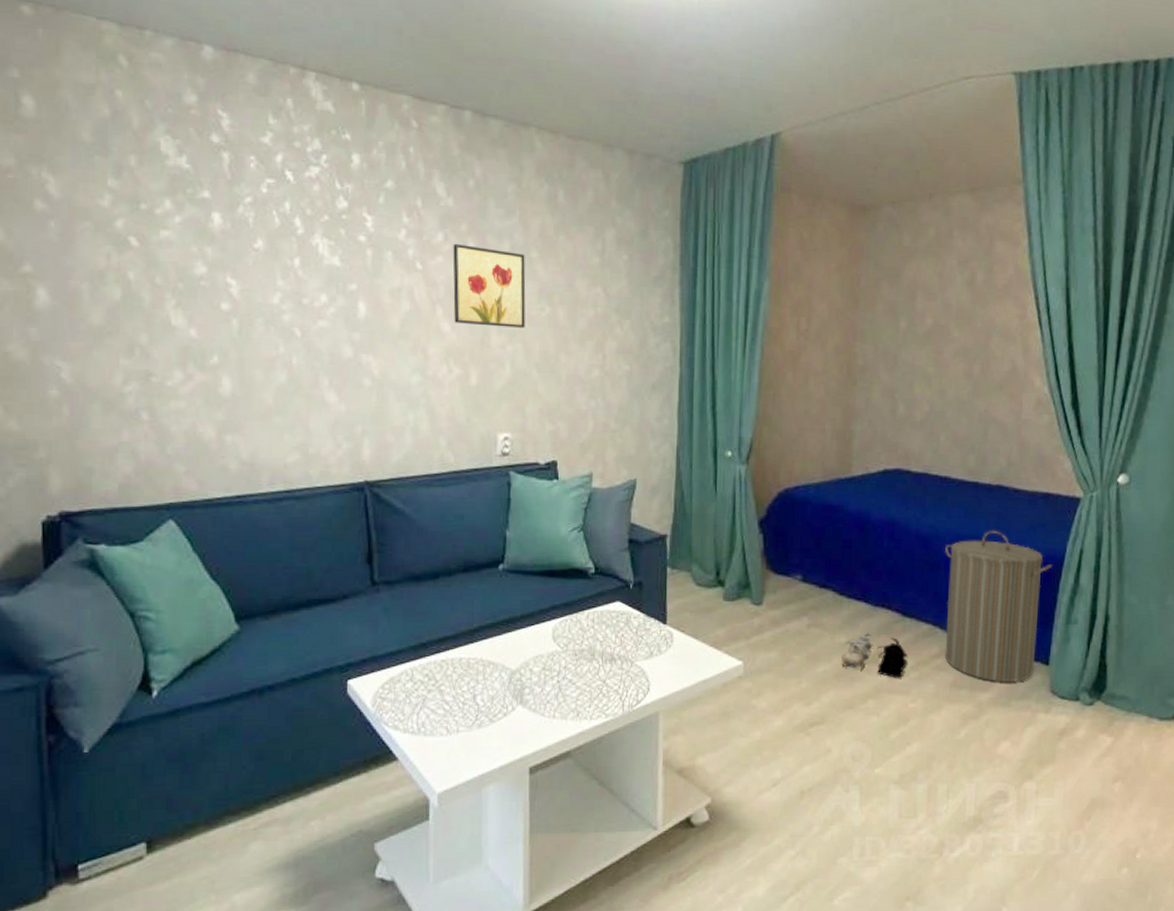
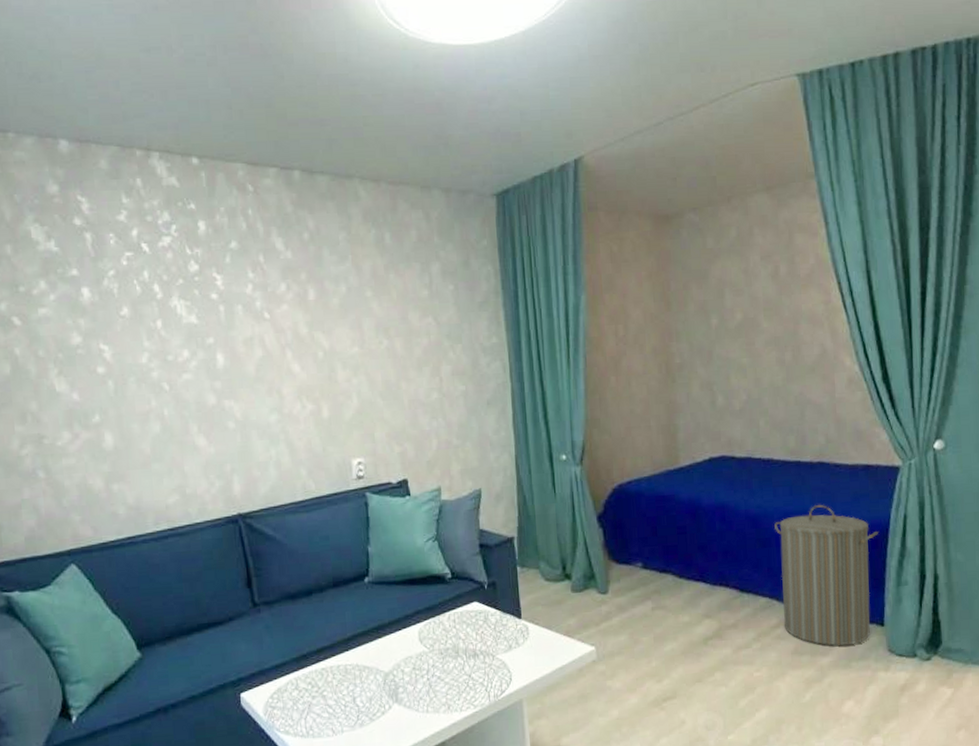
wall art: present [452,243,526,328] -> none [295,291,367,364]
shoe: present [841,632,909,678] -> none [687,609,750,651]

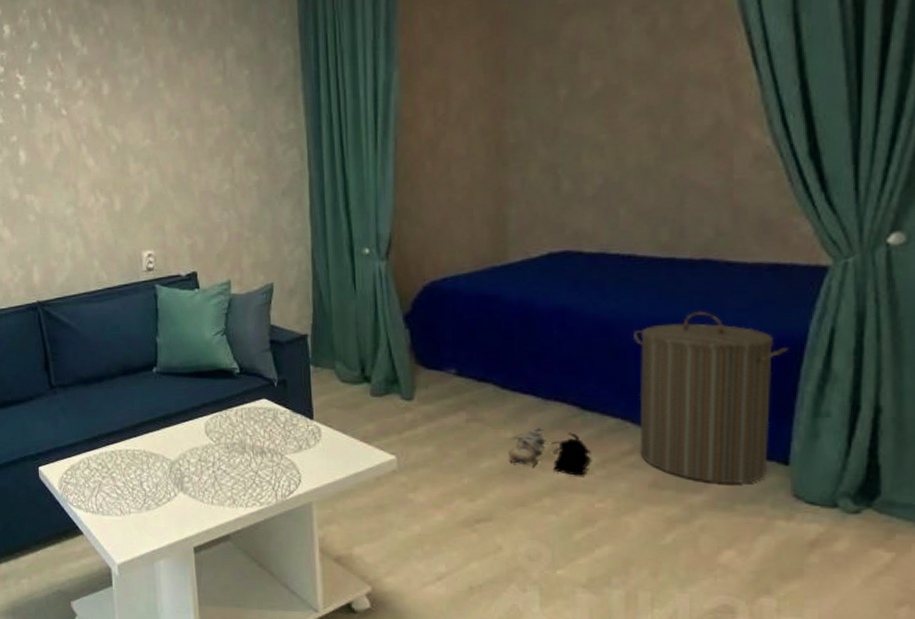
shoe: none [687,609,750,651] -> present [509,427,592,476]

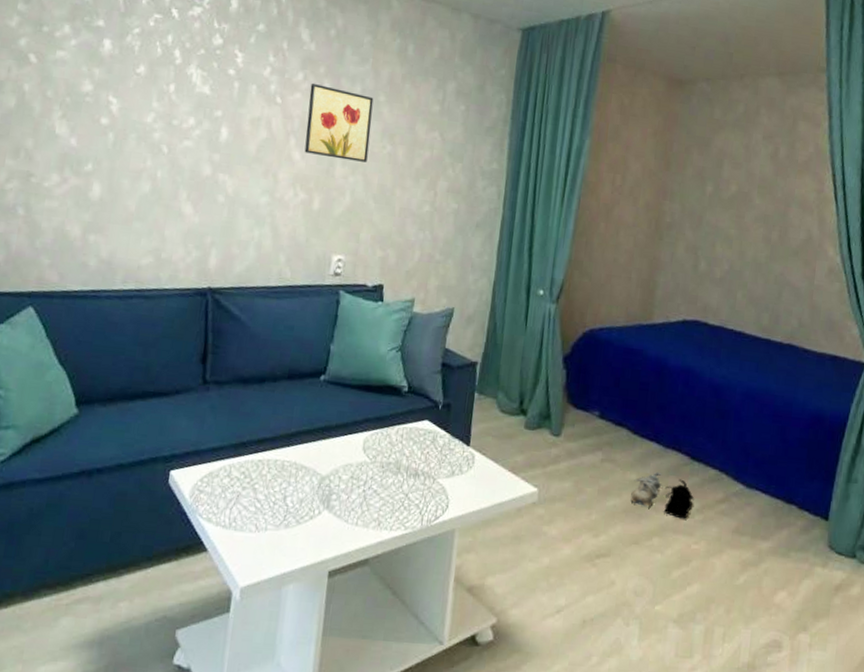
wall art: none [90,85,158,158] -> present [304,83,374,163]
laundry hamper: present [634,311,788,483] -> none [729,385,836,534]

